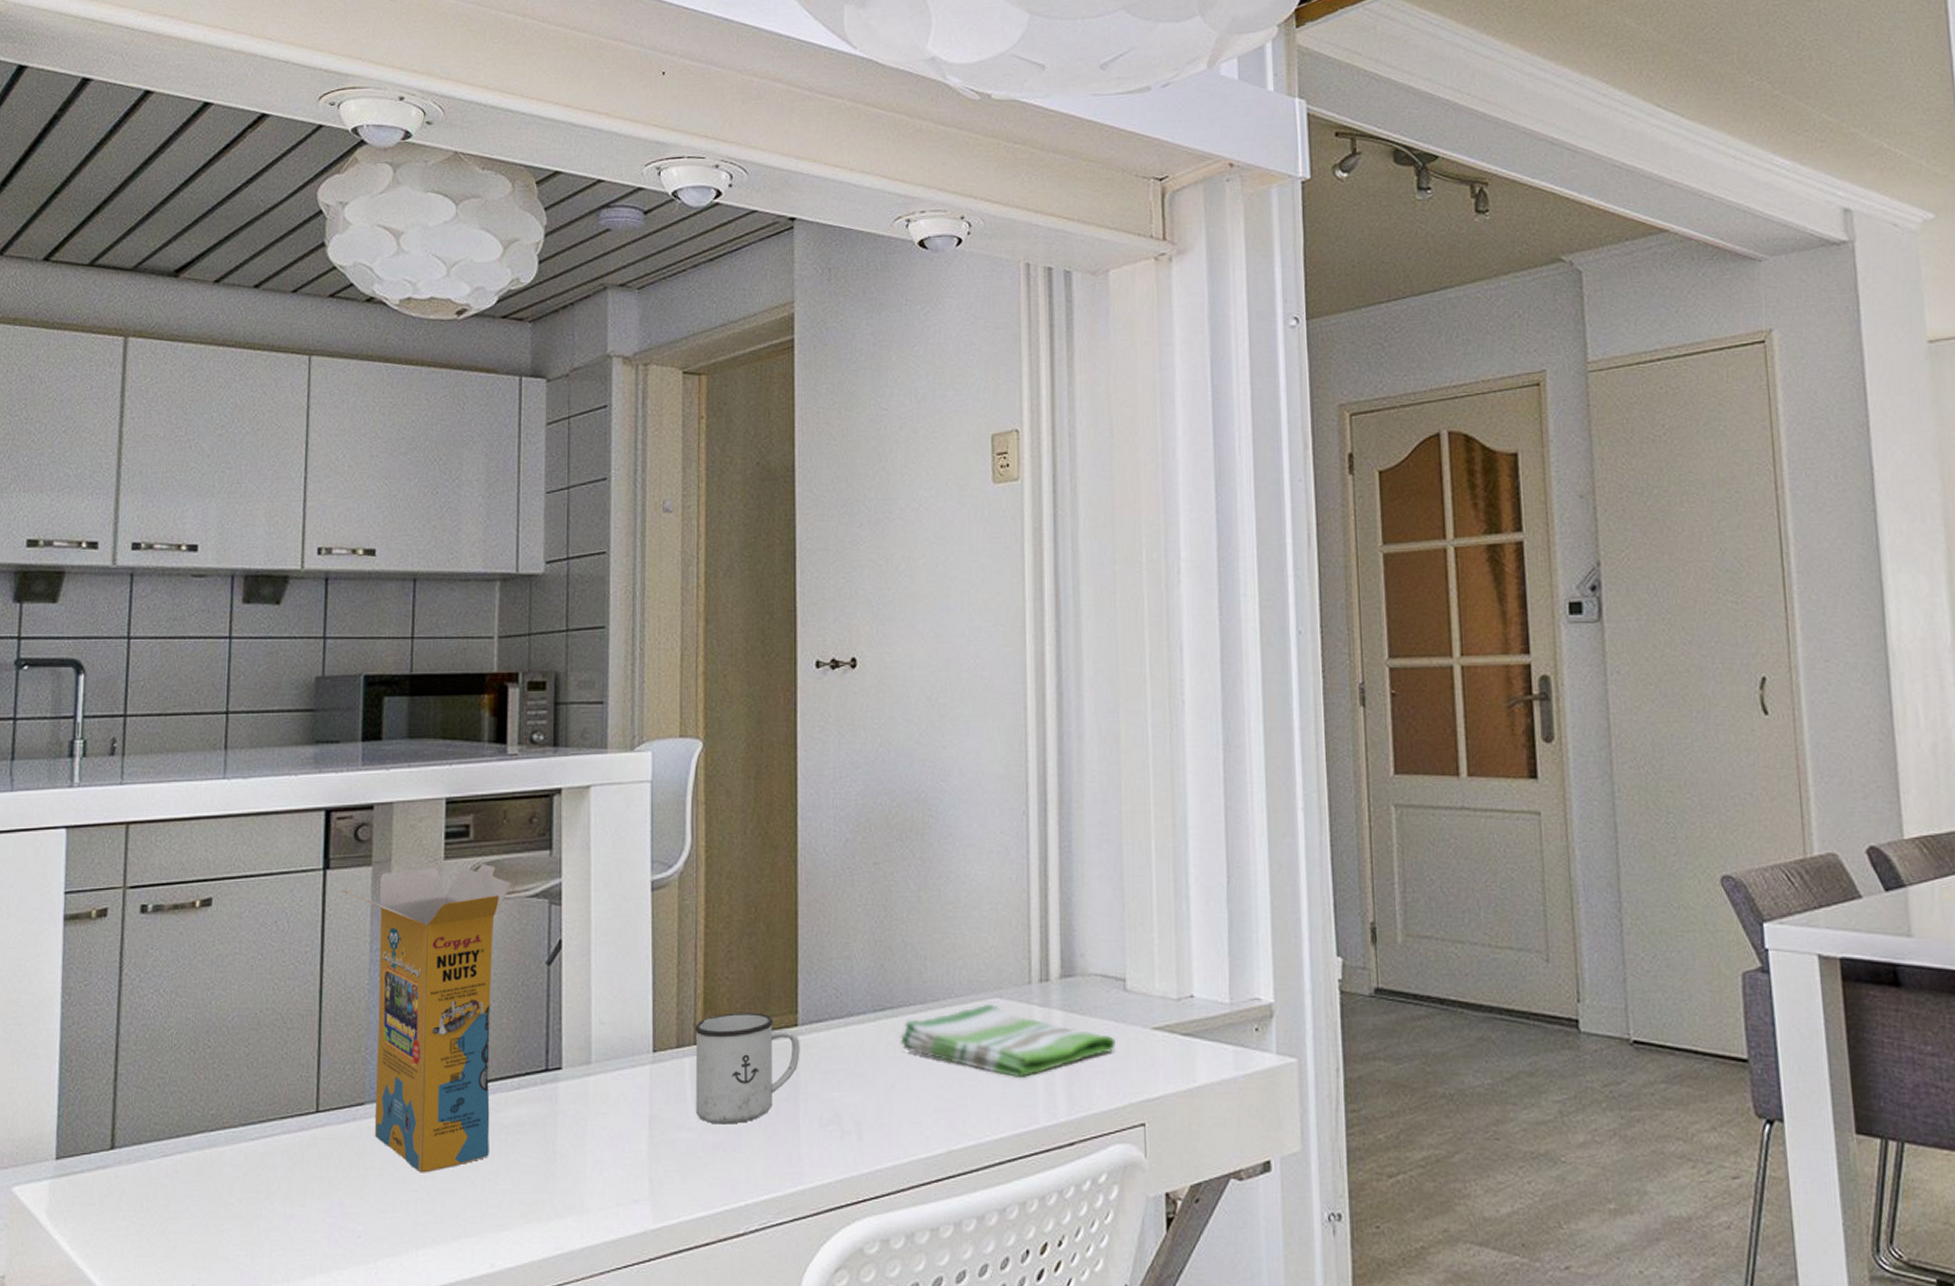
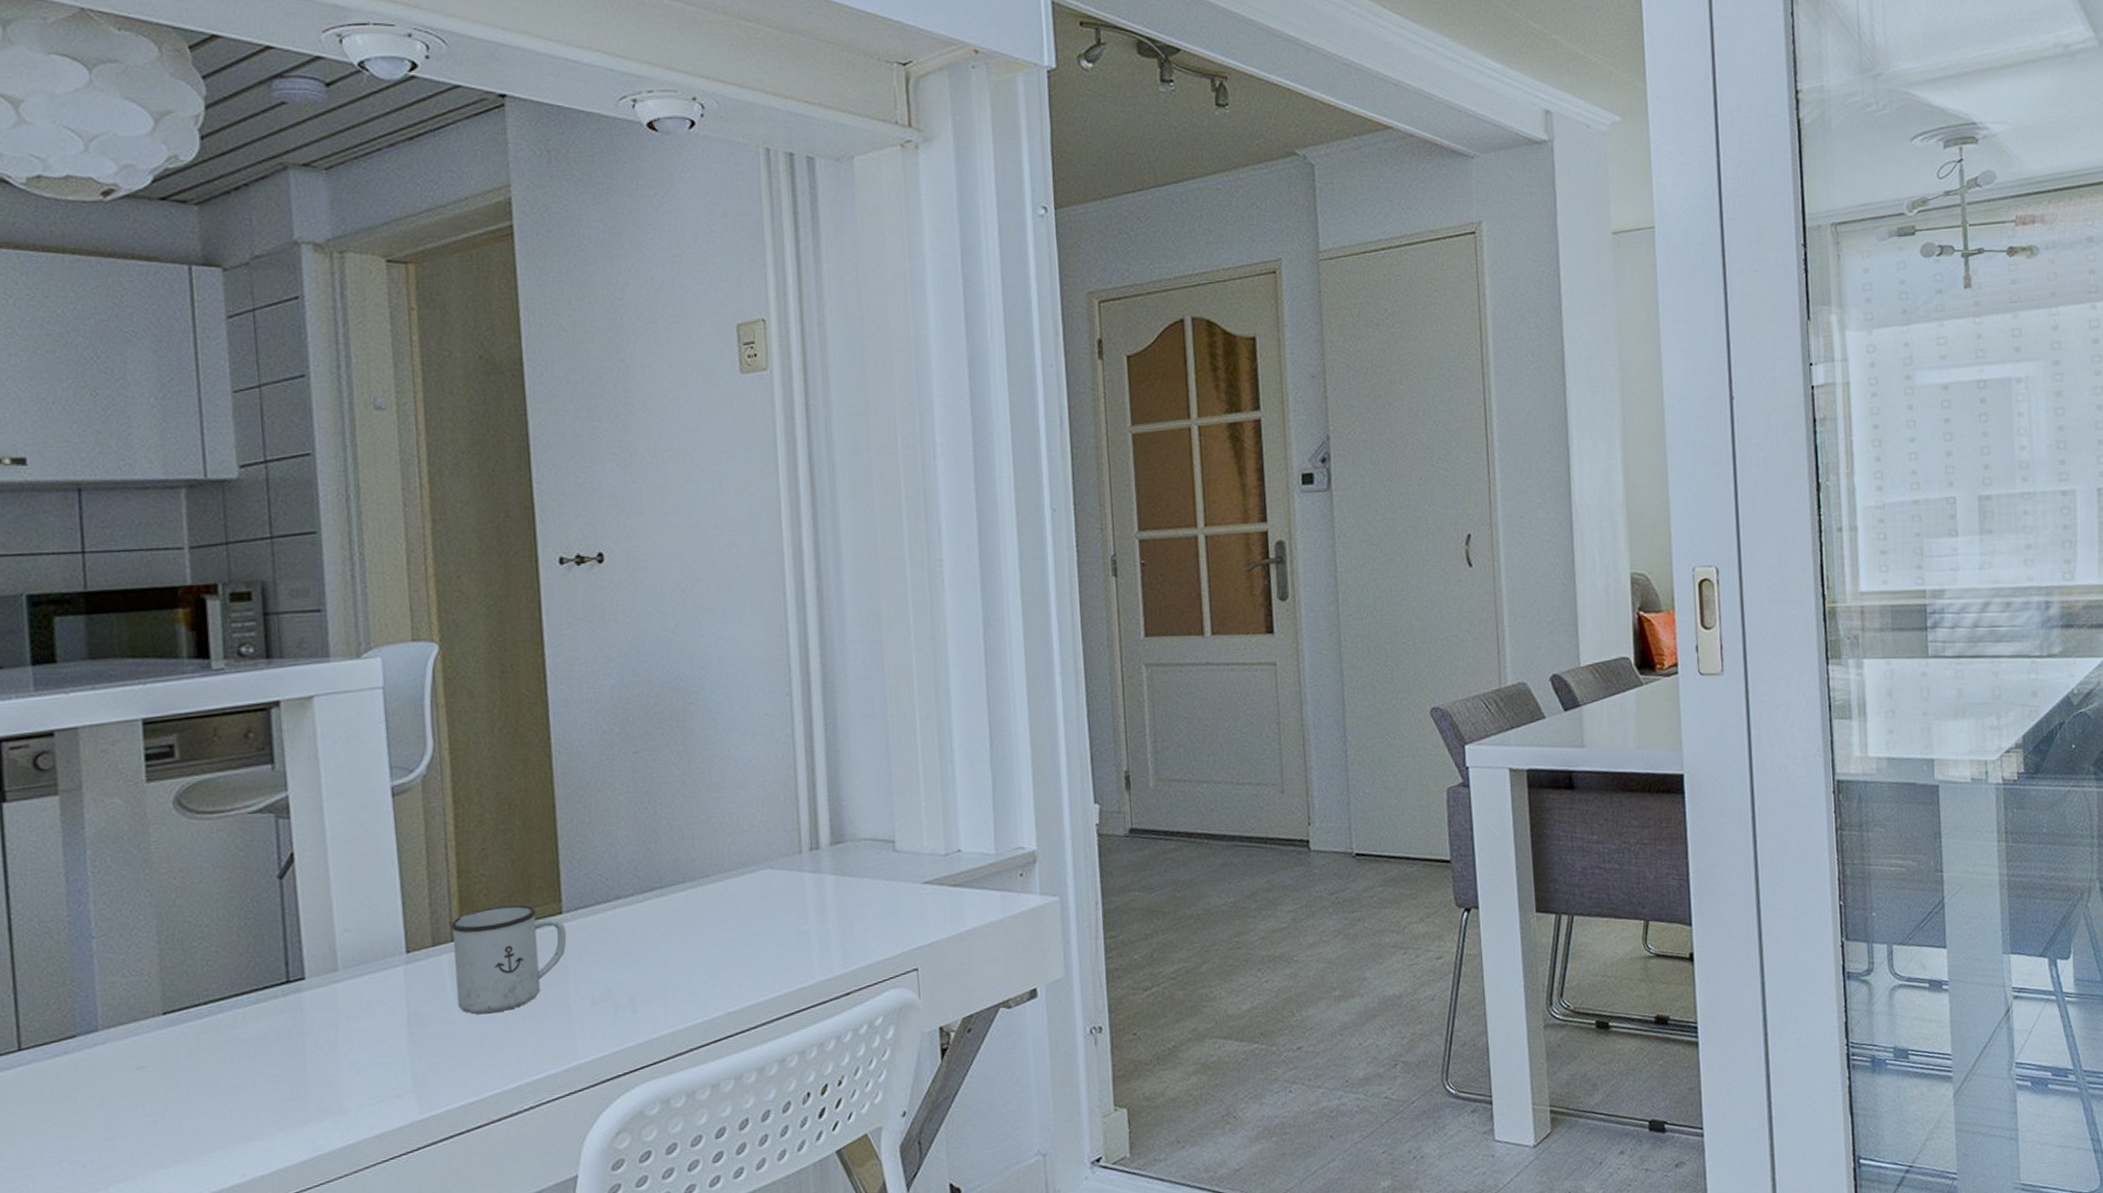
cereal box: present [343,864,511,1173] -> none [25,783,229,1097]
dish towel: present [900,1003,1116,1079] -> none [670,874,887,940]

